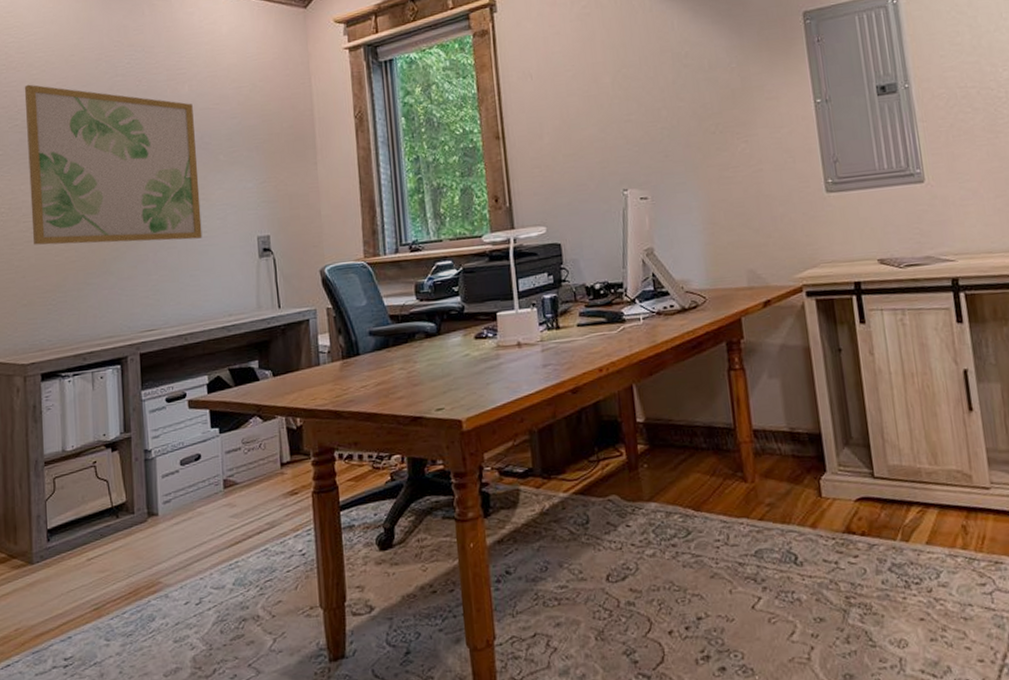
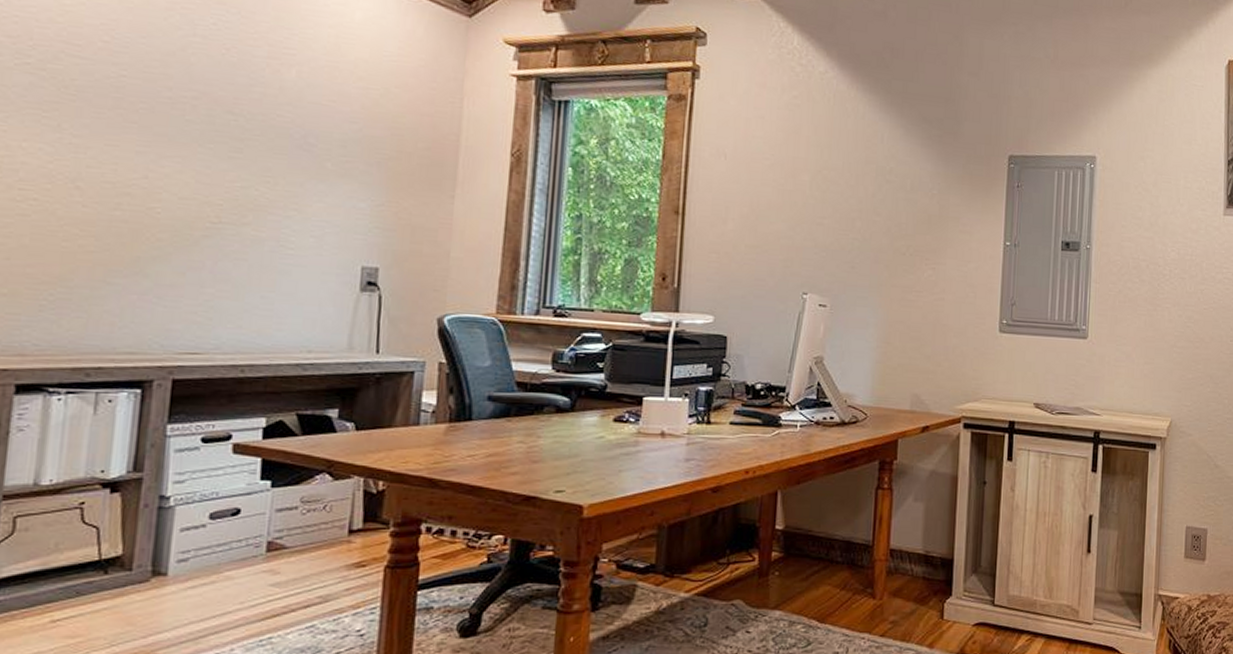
wall art: present [24,84,203,245] -> none [30,15,299,255]

